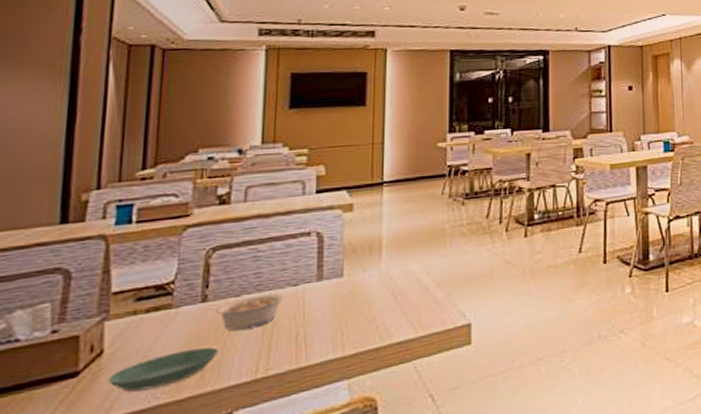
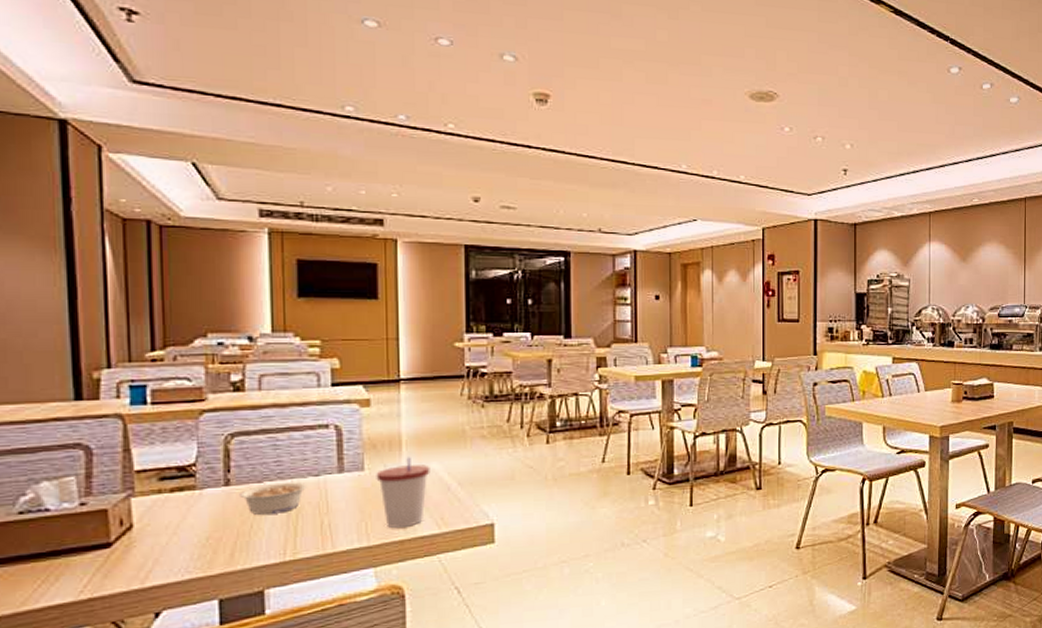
saucer: present [108,347,219,392] -> none [140,528,246,565]
cup: none [354,259,409,335] -> present [376,457,430,528]

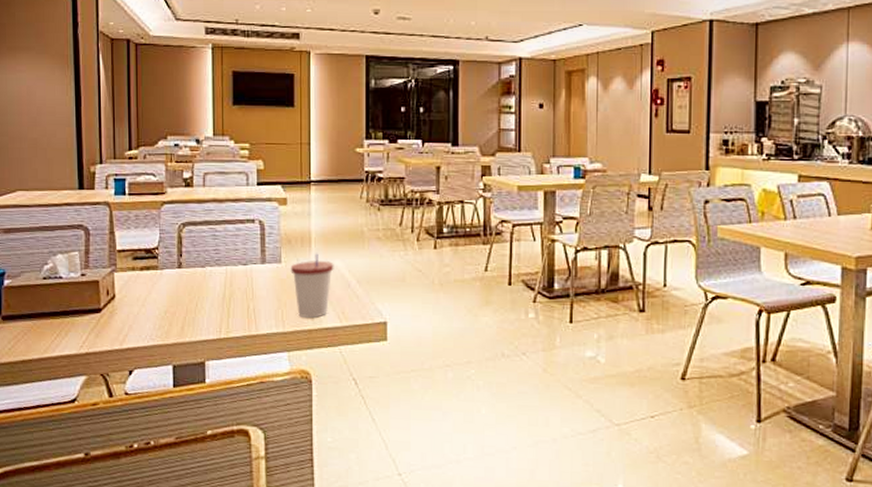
legume: present [239,482,308,516] -> none [188,268,238,297]

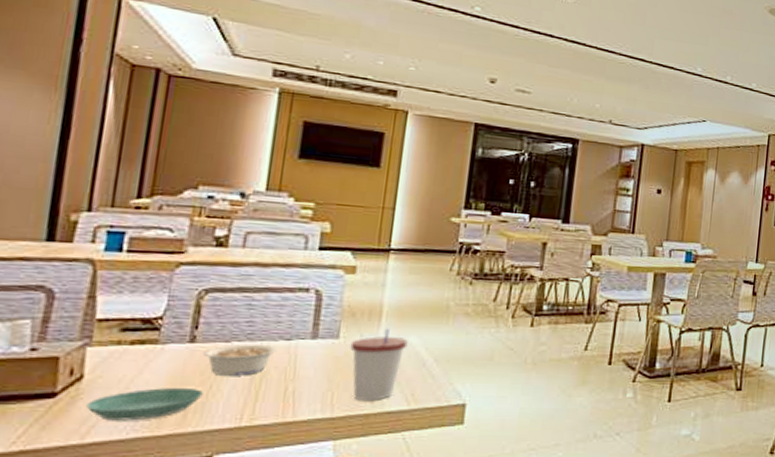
saucer: none [120,305,192,332] -> present [86,387,204,421]
legume: none [188,268,238,297] -> present [203,344,278,377]

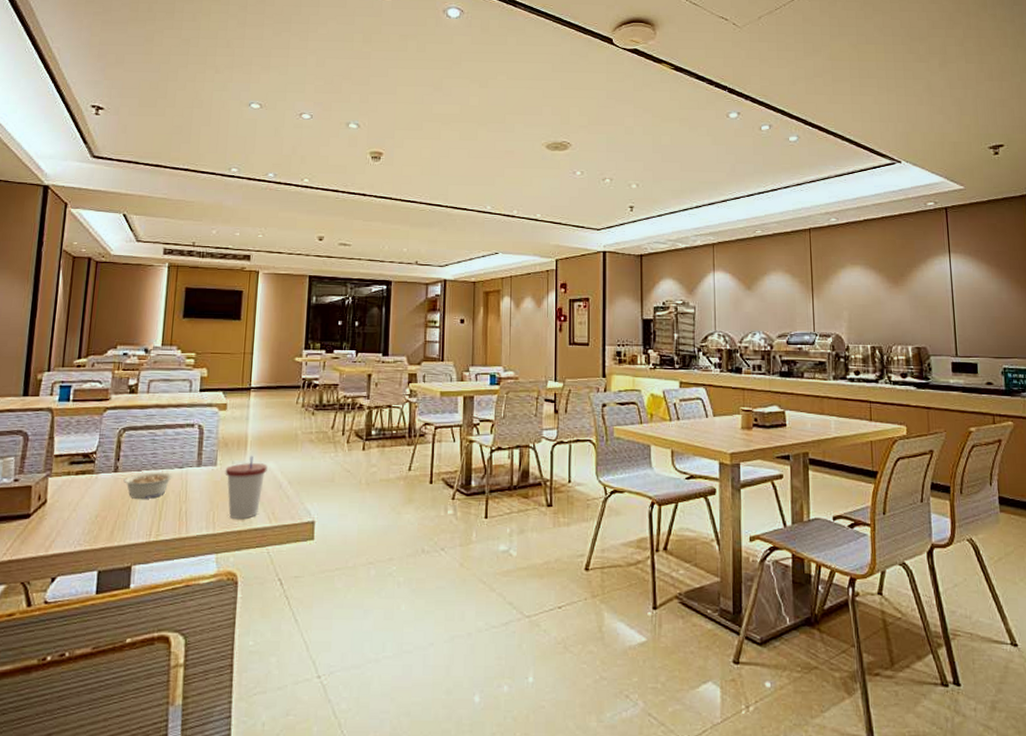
saucer: present [86,387,204,421] -> none [49,509,124,537]

